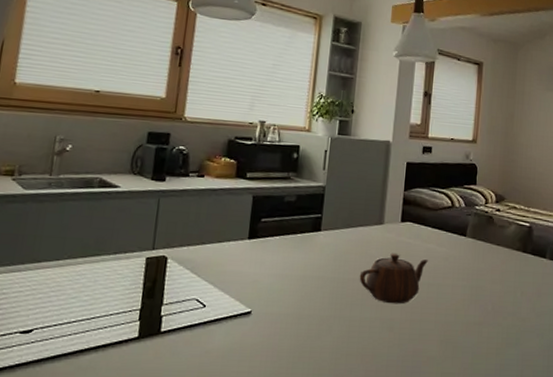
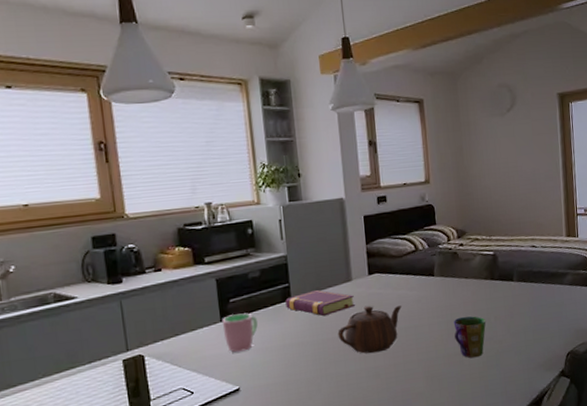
cup: none [248,234,284,274] -> present [222,313,258,353]
book: none [314,226,383,255] -> present [285,289,355,316]
cup: none [477,284,512,332] -> present [453,316,486,358]

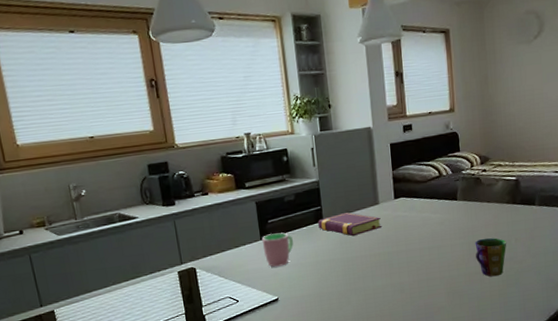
teapot: present [337,305,402,354] -> none [365,227,426,271]

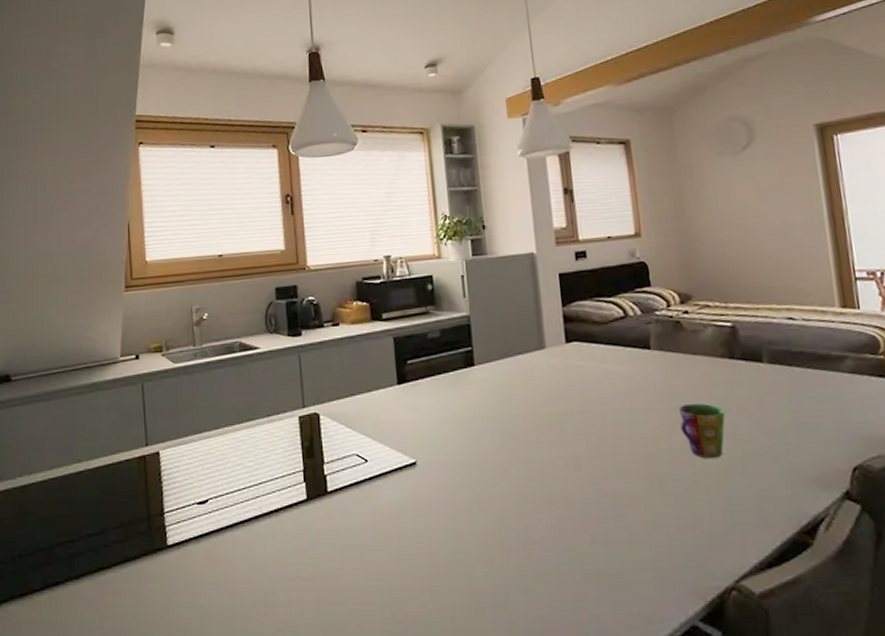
cup: present [261,232,293,267] -> none [399,377,437,421]
book: present [318,212,382,236] -> none [468,356,549,388]

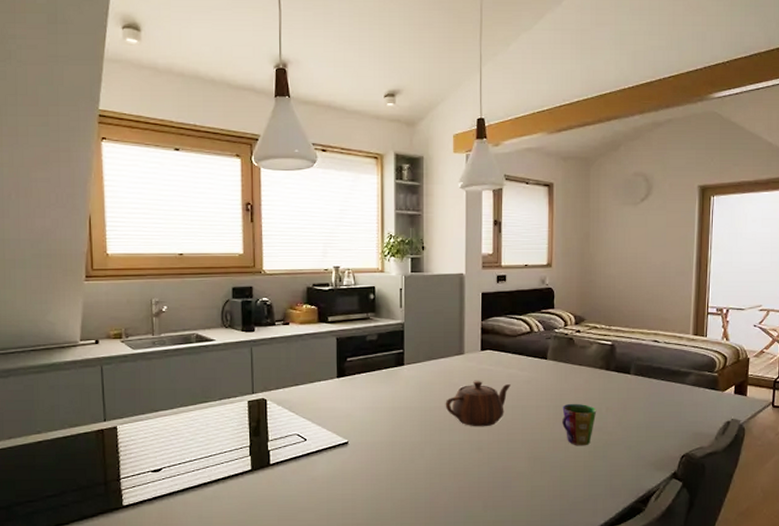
teapot: none [528,380,609,439] -> present [445,381,512,427]

